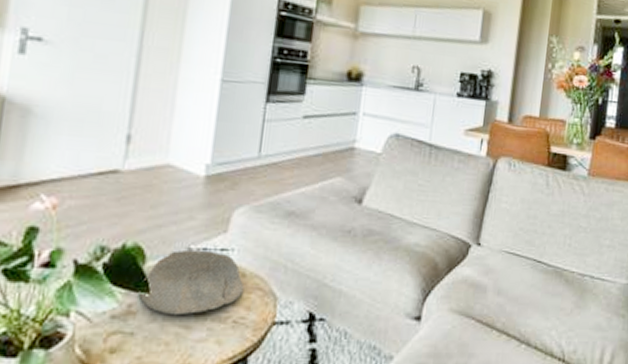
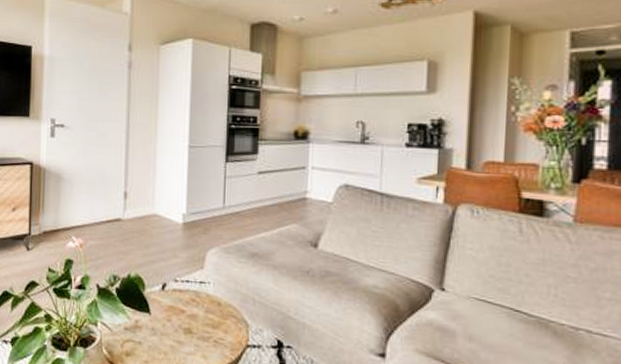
bowl: present [138,249,245,316] -> none [142,281,221,332]

